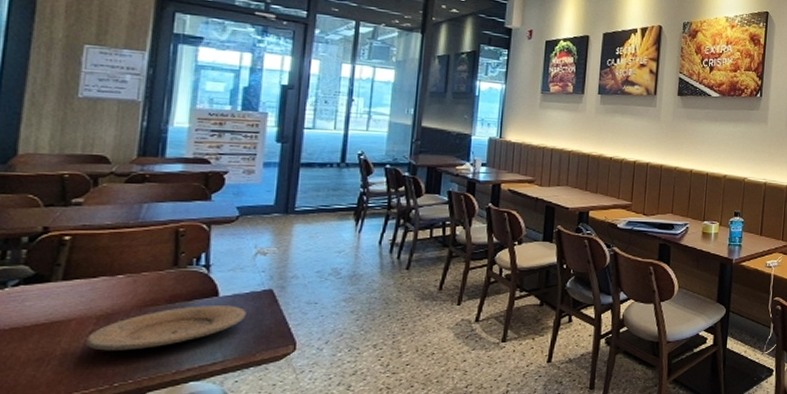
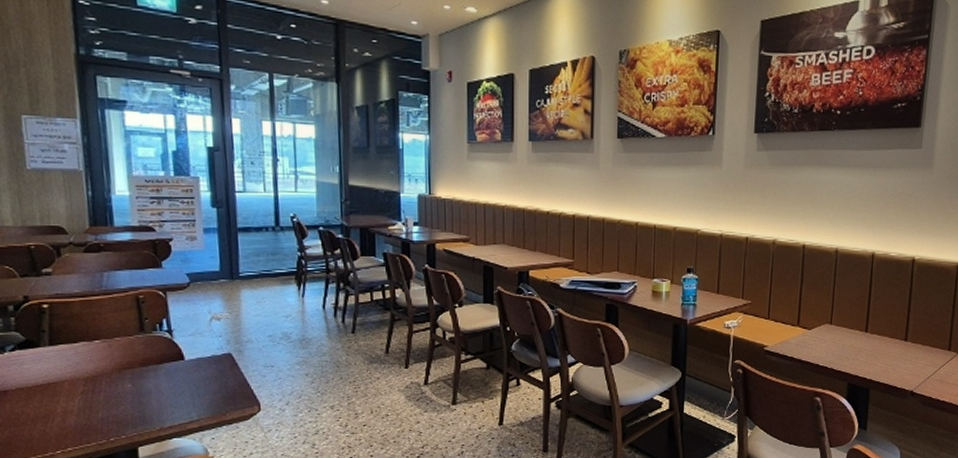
plate: present [86,306,246,351] -> none [80,369,212,409]

